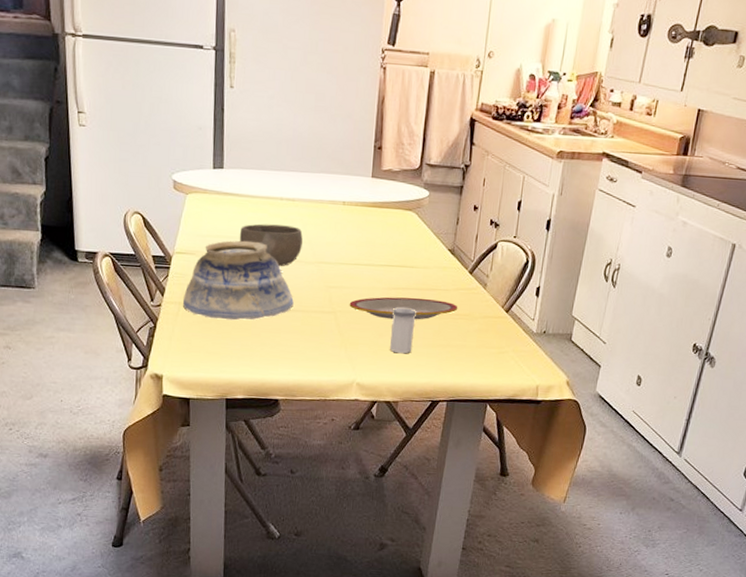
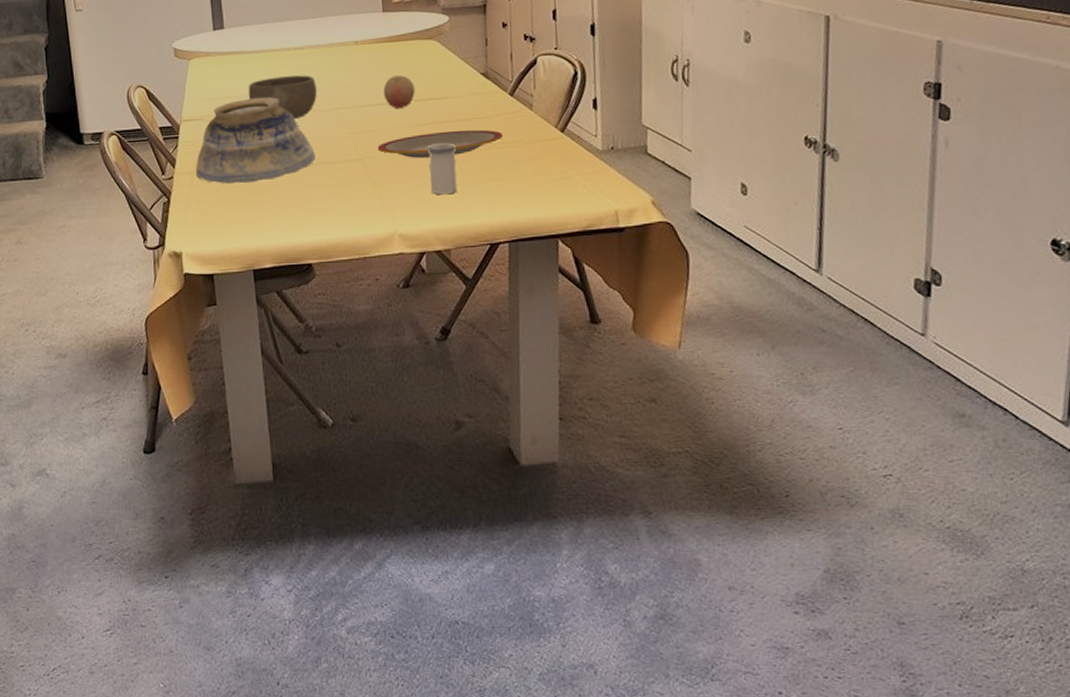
fruit: none [361,239,390,271] -> present [383,75,415,109]

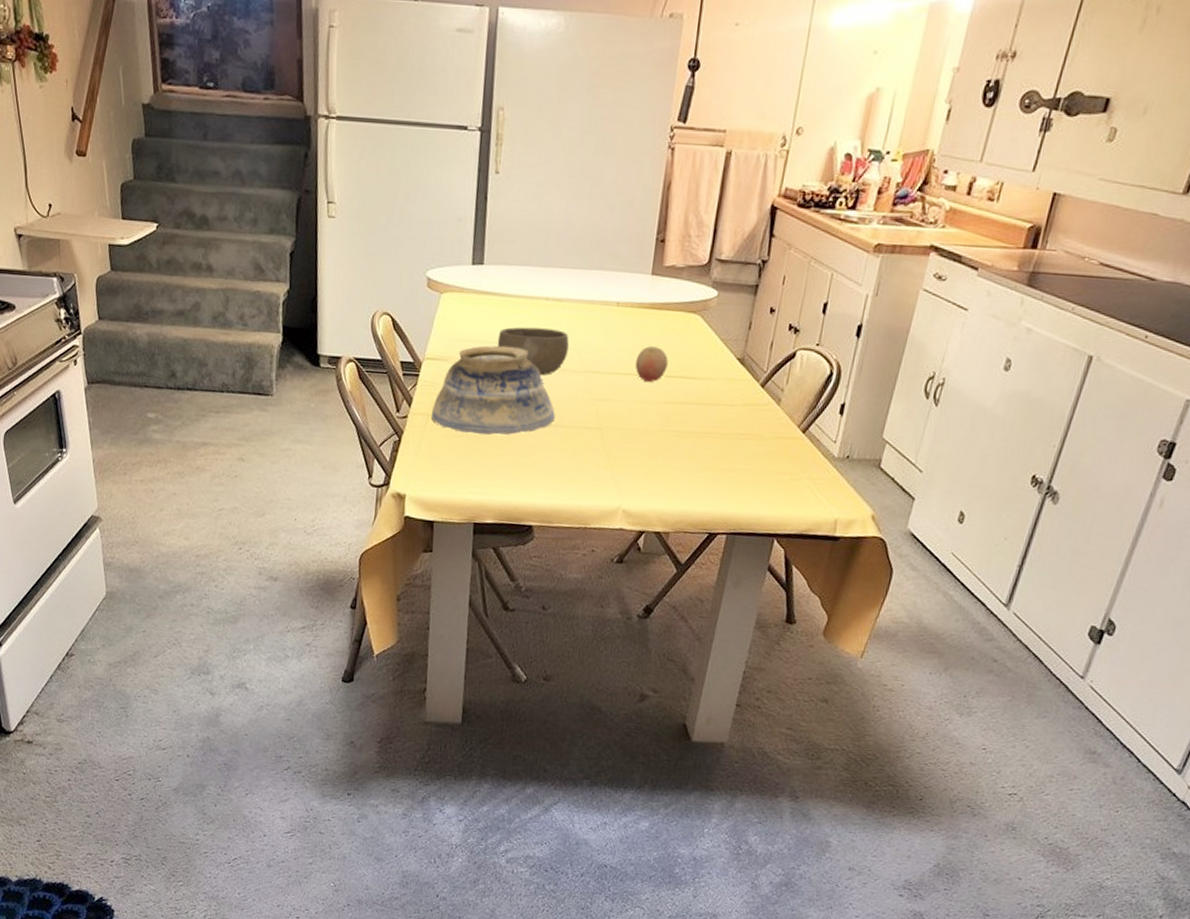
plate: present [377,129,504,159] -> none [618,412,746,440]
salt shaker: present [427,142,457,195] -> none [663,424,696,478]

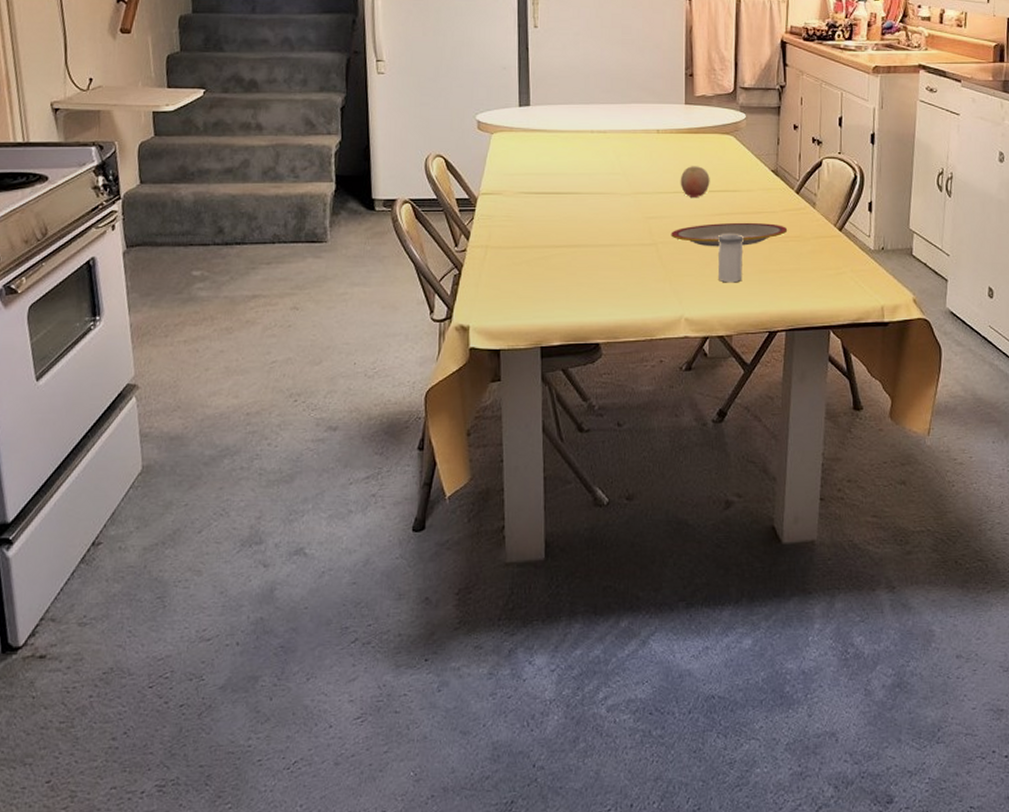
bowl: present [432,345,556,436] -> none [491,176,611,261]
bowl: present [497,326,569,376] -> none [549,158,617,201]
plate: none [618,412,746,440] -> present [671,222,788,247]
salt shaker: none [663,424,696,478] -> present [717,233,743,283]

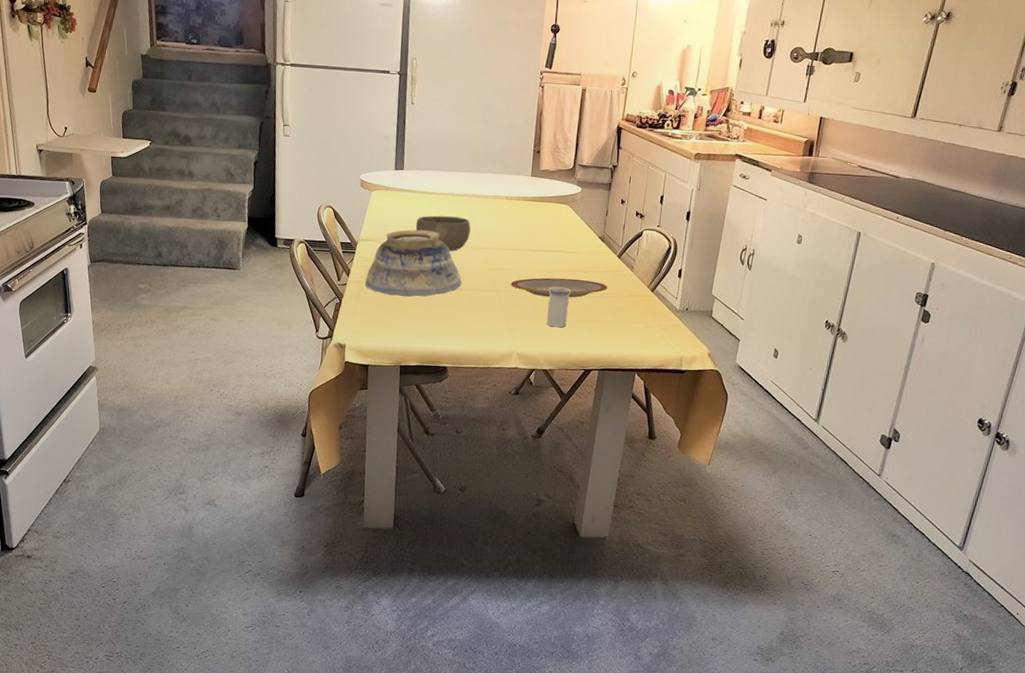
bowl: none [491,176,611,261] -> present [365,229,462,298]
bowl: none [549,158,617,201] -> present [415,215,471,252]
fruit: present [680,166,710,197] -> none [521,229,547,255]

